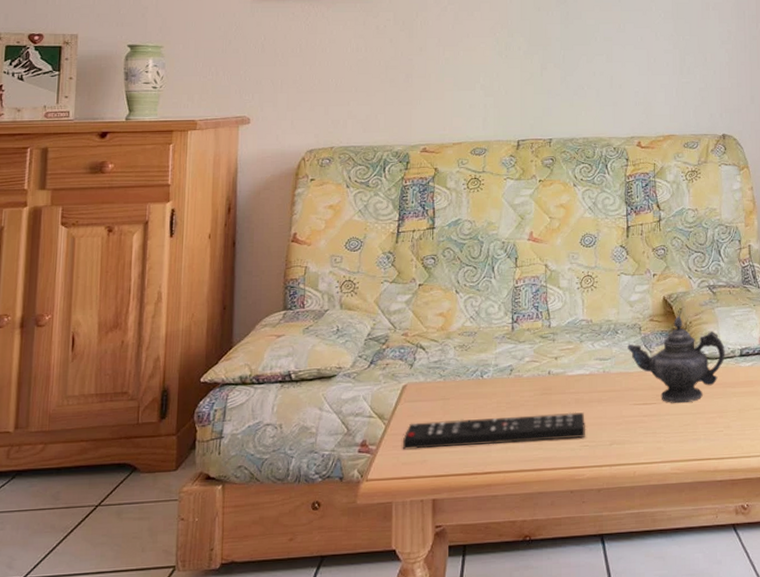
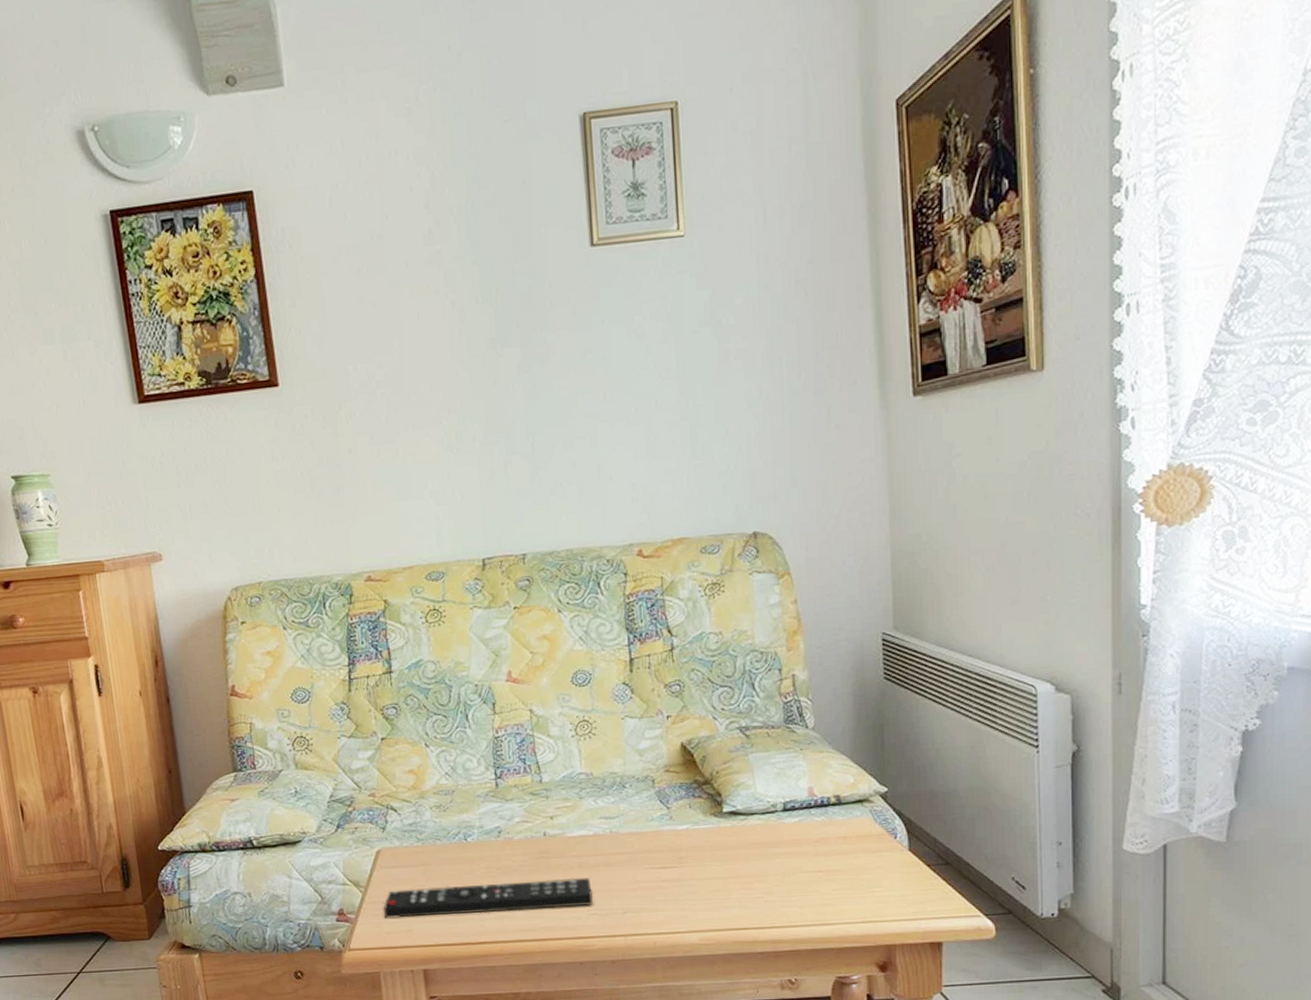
teapot: present [627,316,725,404] -> none [638,765,764,867]

